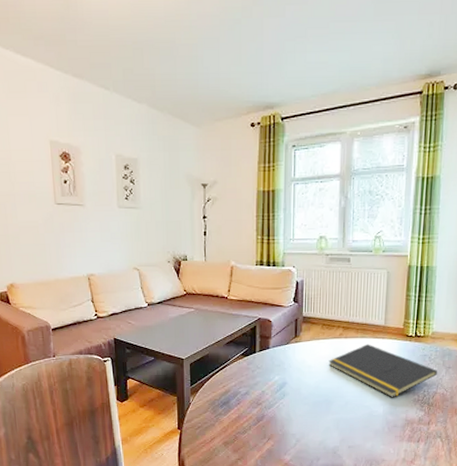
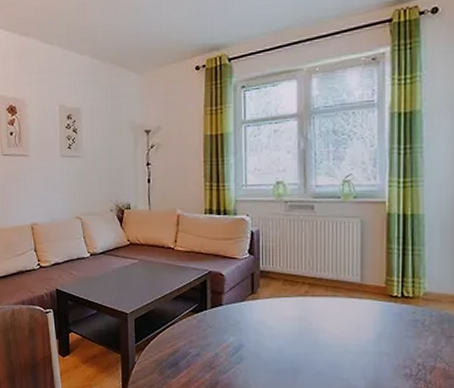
notepad: present [328,343,438,398] -> none [293,303,436,371]

